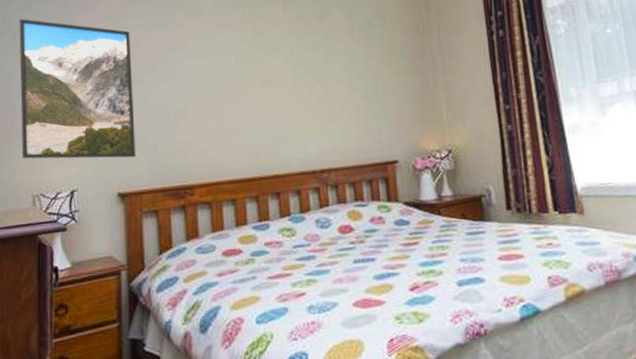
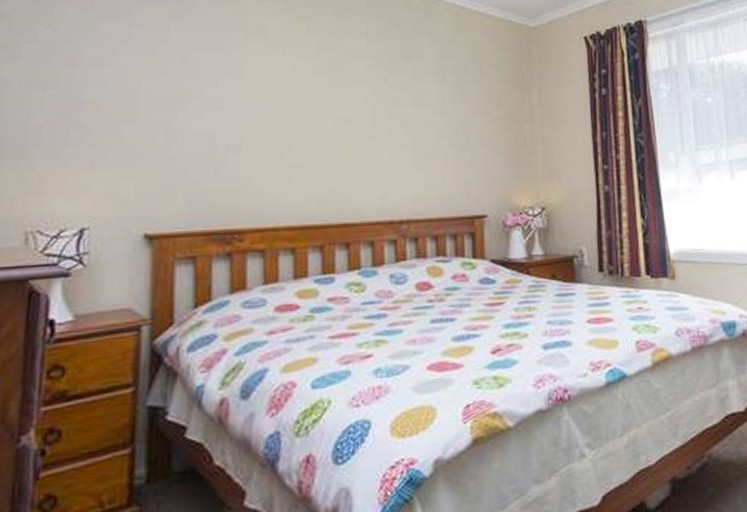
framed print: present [19,18,136,159] -> none [13,16,174,194]

